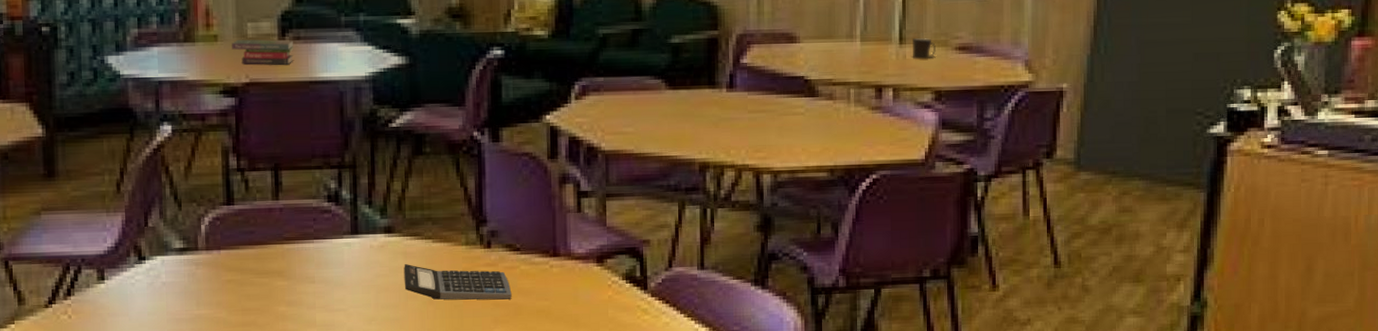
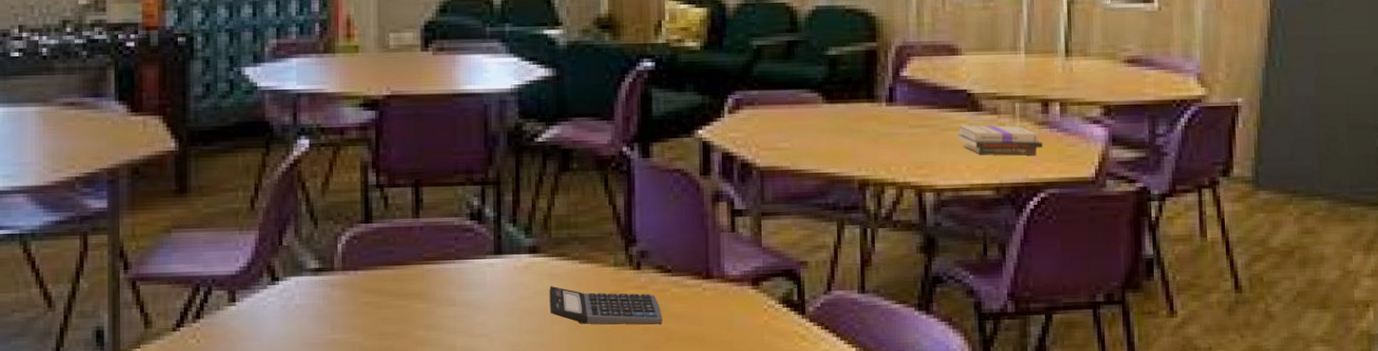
books: present [232,39,294,66] -> none [373,50,437,78]
books: none [794,110,876,139] -> present [957,125,1044,156]
mug: present [913,38,936,61] -> none [1079,50,1104,74]

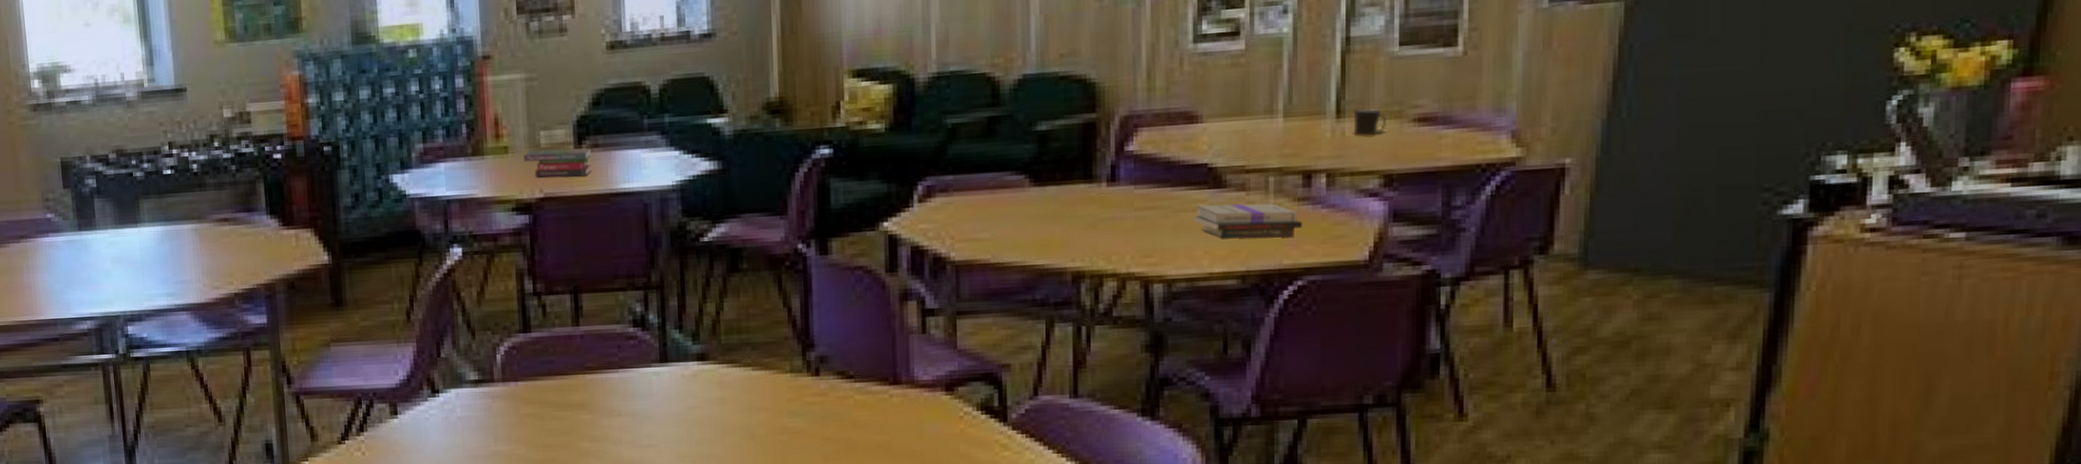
books: none [373,50,437,78] -> present [524,148,592,178]
calculator: present [549,286,663,325] -> none [720,395,845,435]
mug: none [1079,50,1104,74] -> present [1354,109,1386,138]

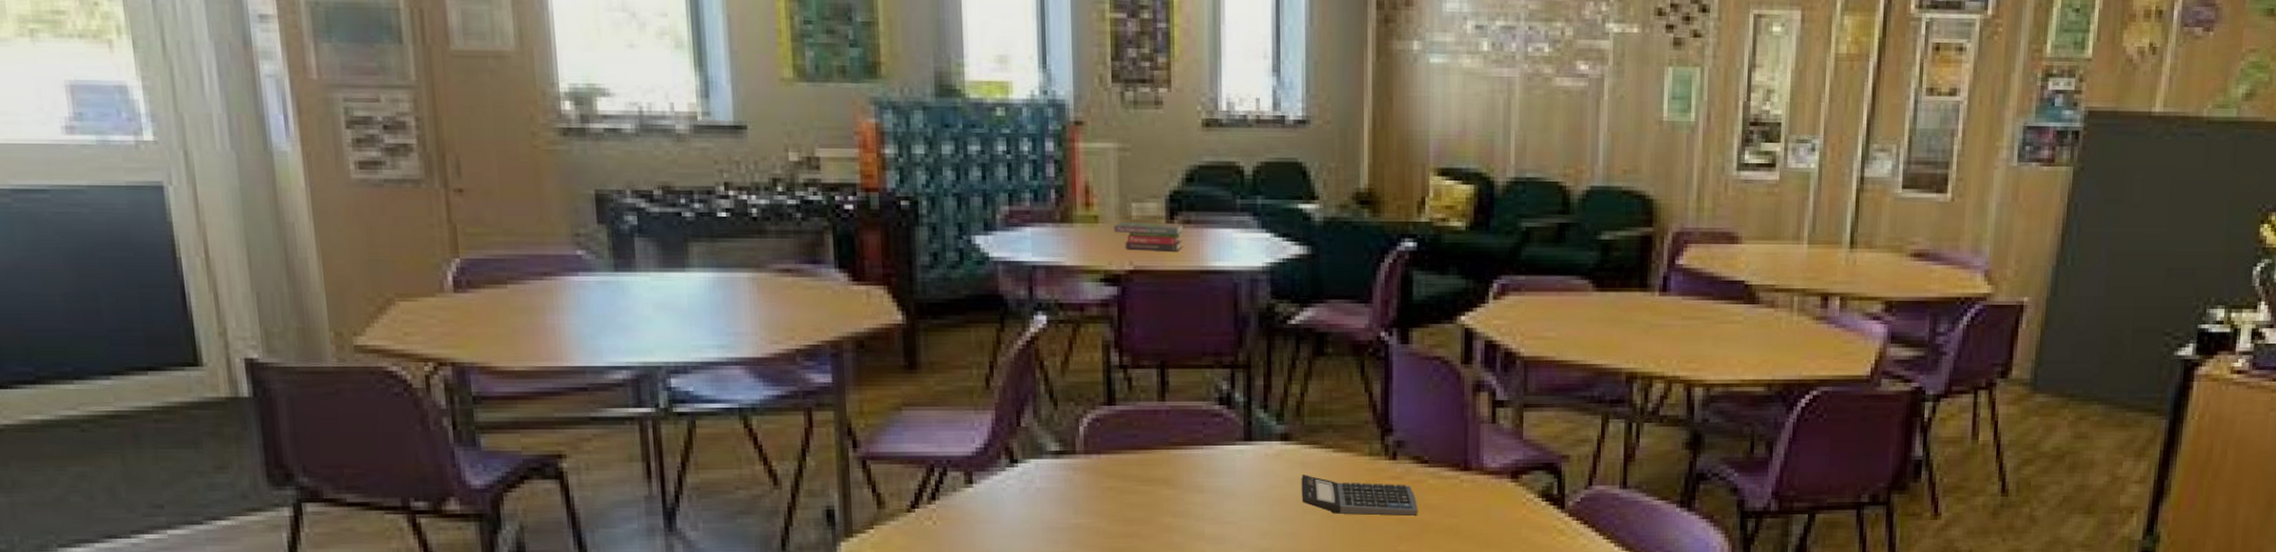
calculator: none [720,395,845,435] -> present [1301,475,1418,516]
books: present [1193,203,1303,239] -> none [1730,318,1820,351]
mug: present [1354,109,1386,138] -> none [1864,242,1889,267]

